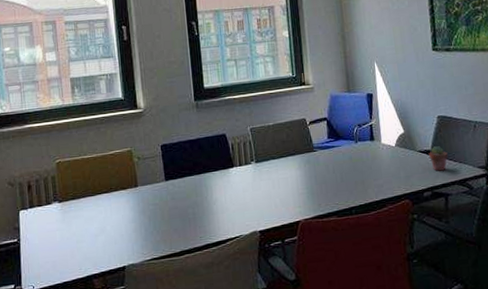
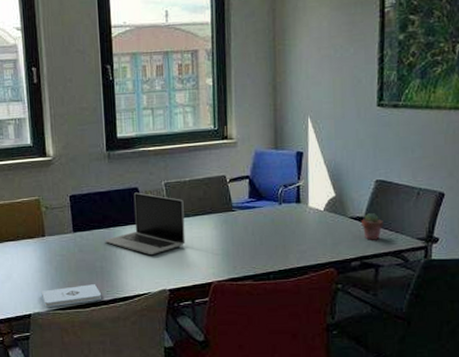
notepad: none [135,231,196,258] -> present [41,284,102,307]
laptop: none [196,138,273,198] -> present [105,192,186,255]

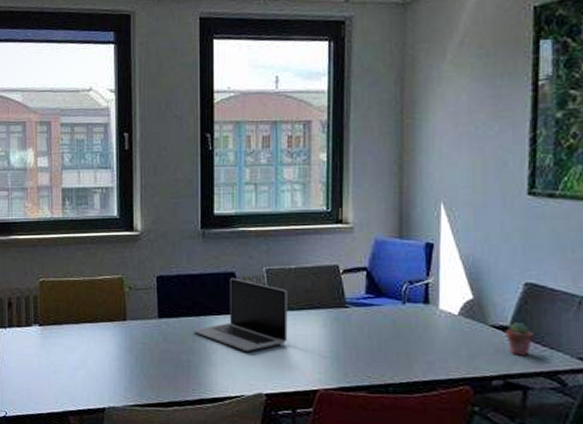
notepad: present [41,284,102,307] -> none [118,379,187,402]

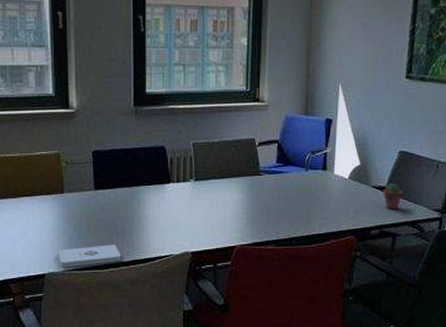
notepad: none [118,379,187,402] -> present [57,245,122,267]
laptop: present [194,278,288,351] -> none [128,151,211,216]

